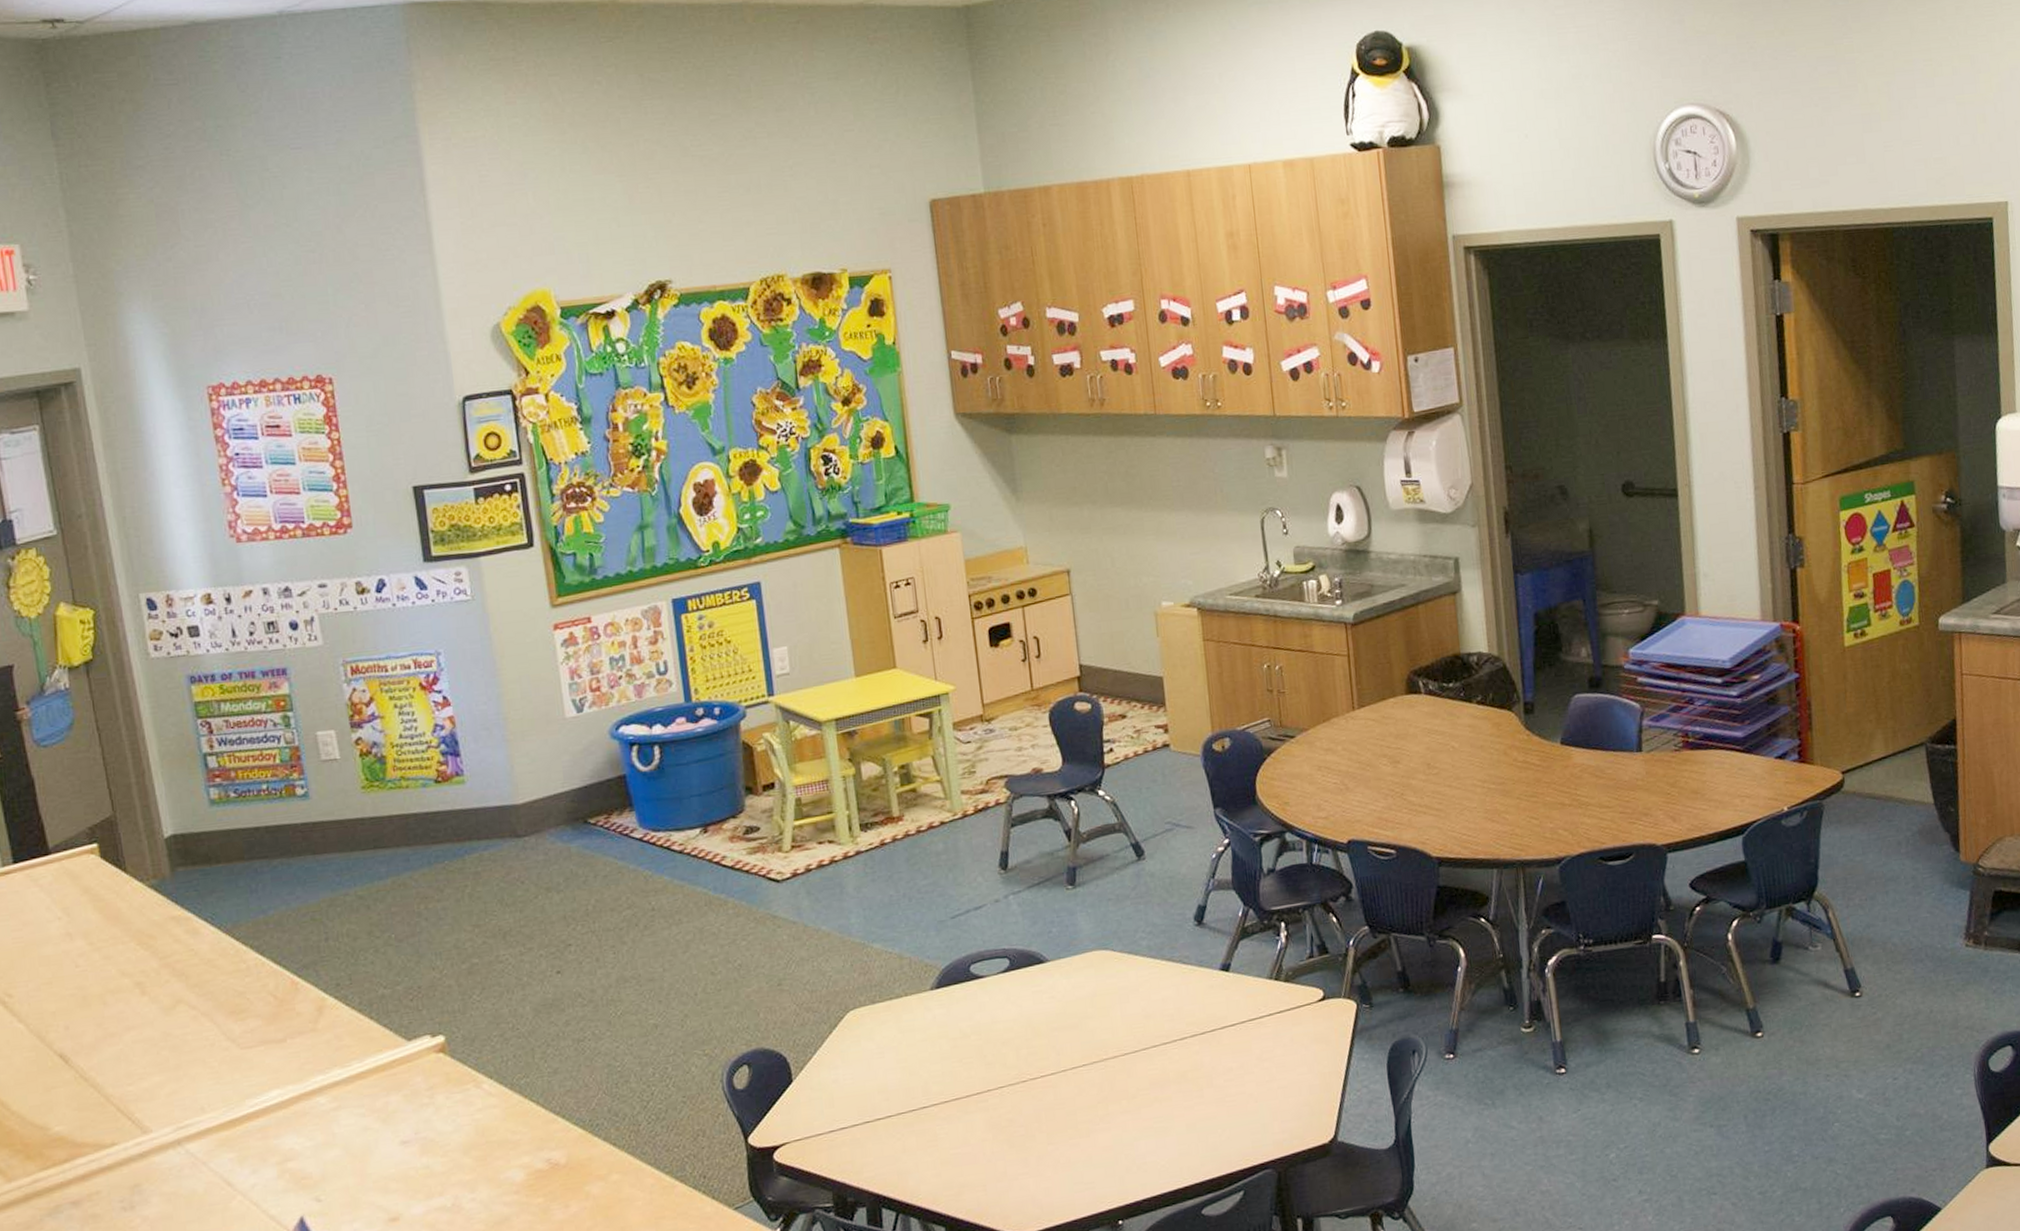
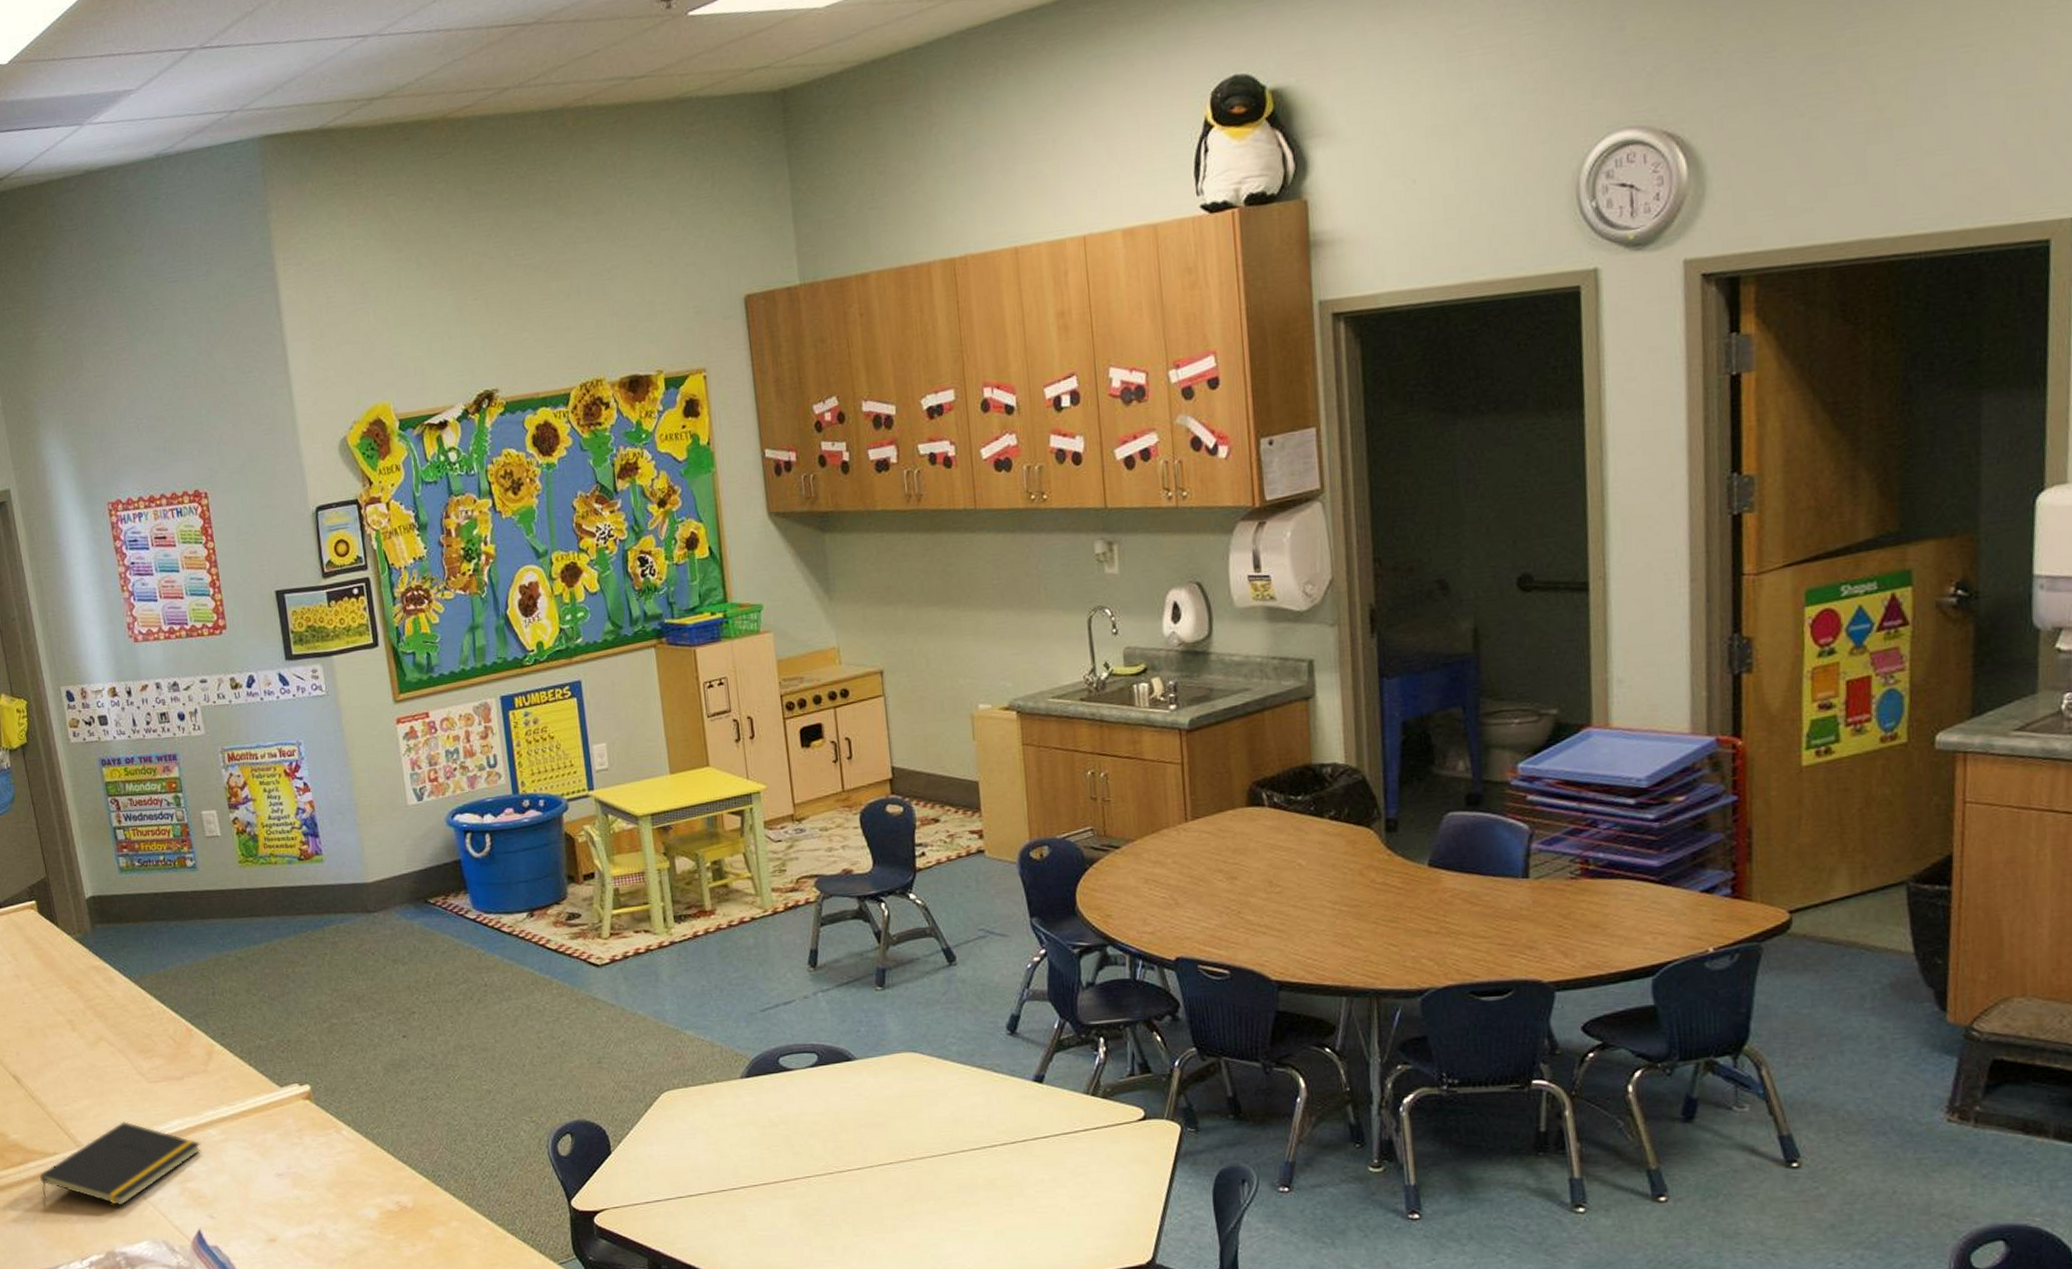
notepad: none [90,1097,306,1205] -> present [39,1121,201,1206]

